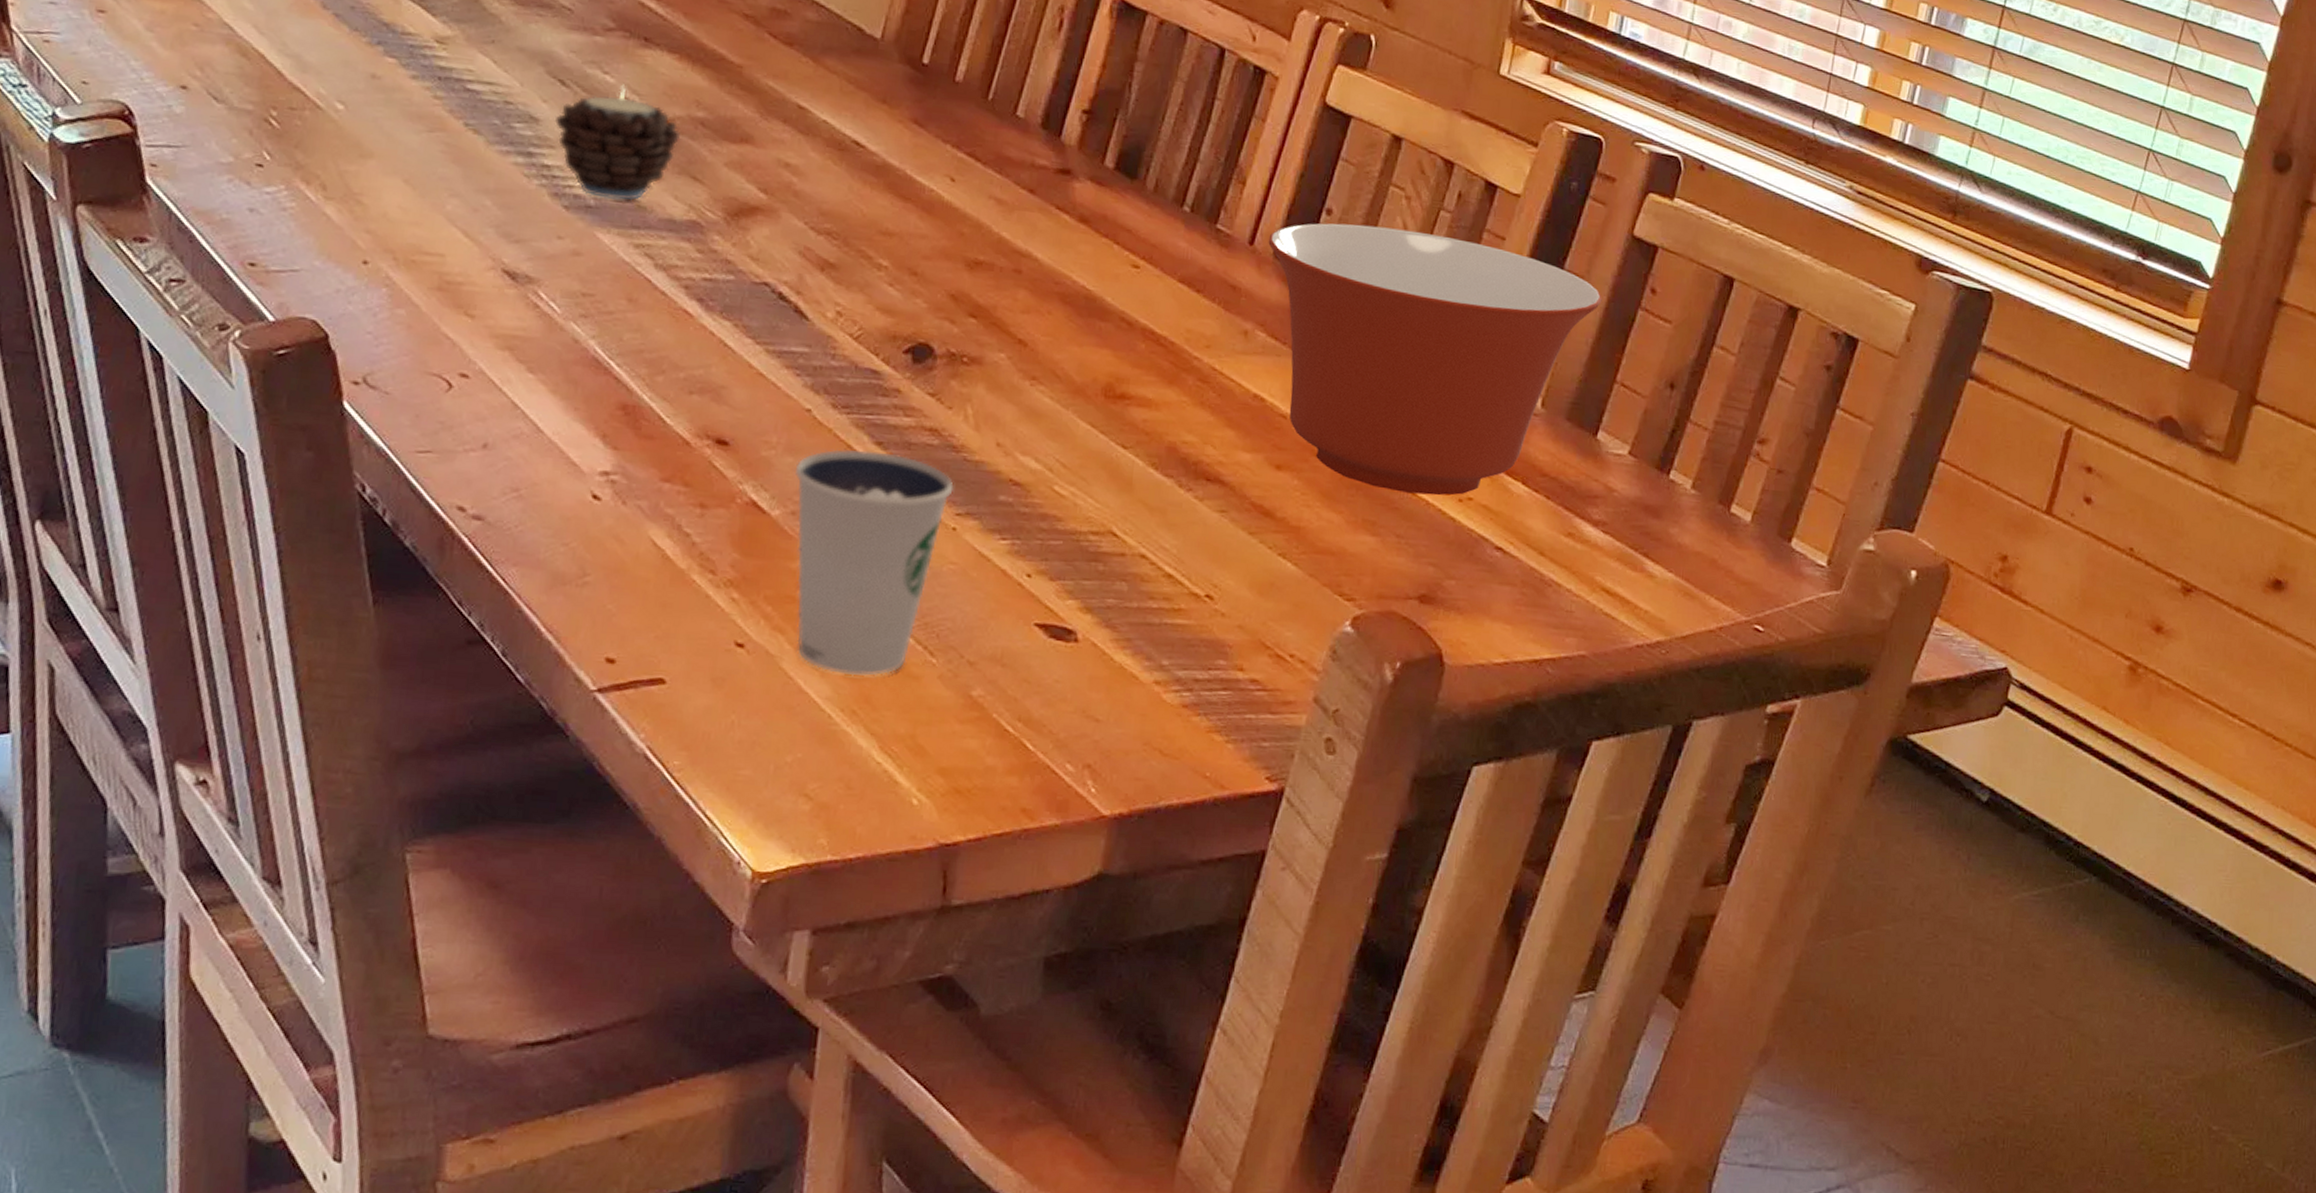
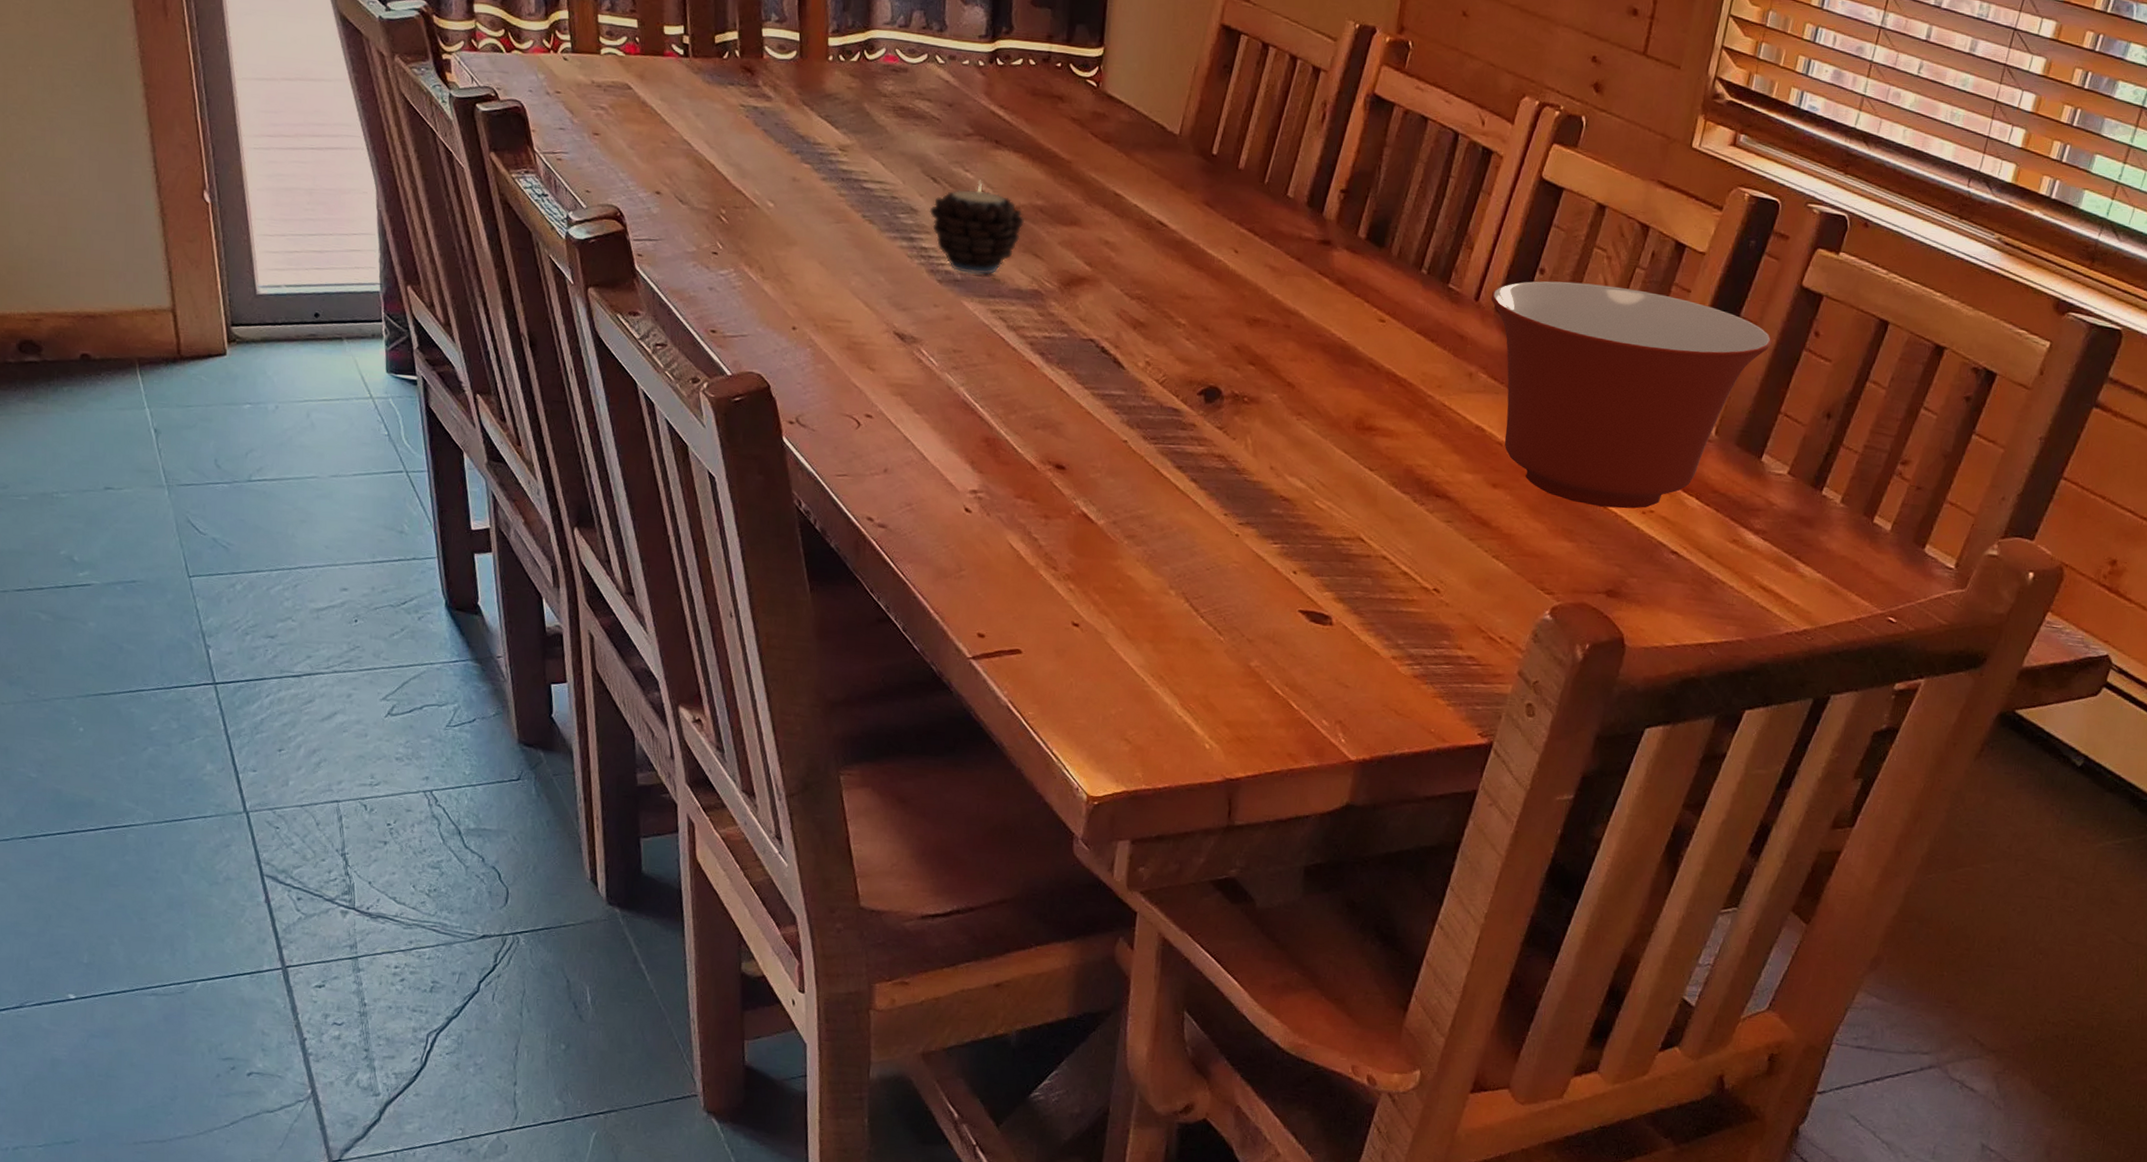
dixie cup: present [794,449,954,676] -> none [1115,472,1237,650]

